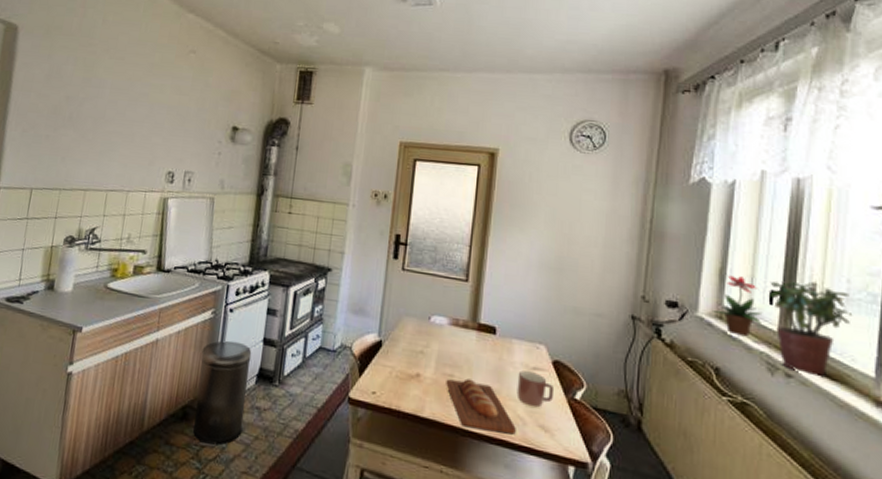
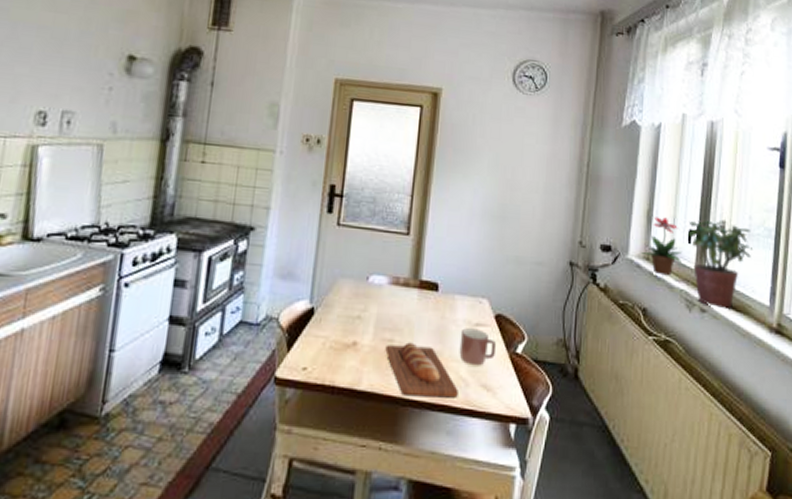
pedal bin: present [193,340,252,448] -> none [74,322,154,459]

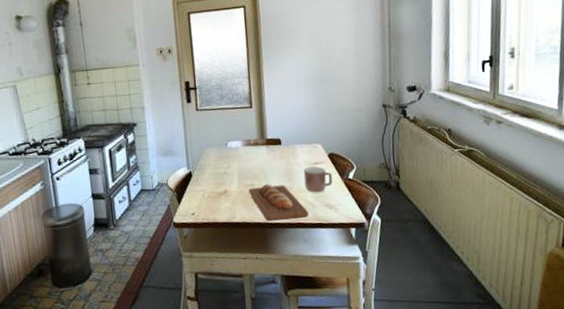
pedal bin: none [74,322,154,459] -> present [41,202,92,292]
potted flower: present [640,217,683,276] -> none [441,55,478,102]
potted plant: present [688,220,754,308] -> none [482,48,541,118]

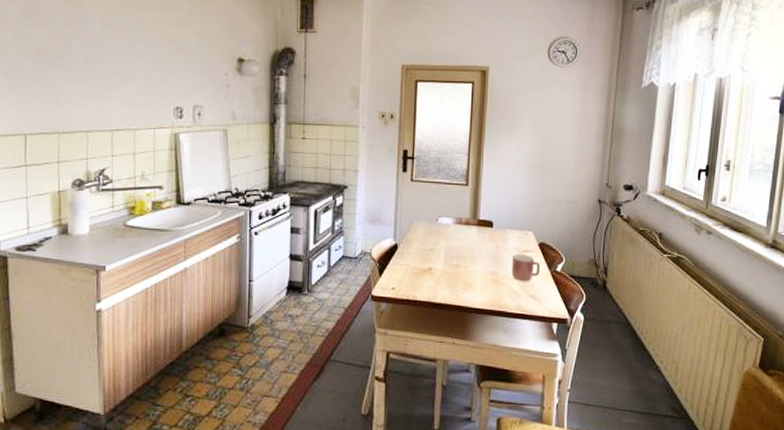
pedal bin: present [41,202,92,292] -> none [231,260,280,355]
bread loaf: present [248,184,308,221] -> none [454,266,512,306]

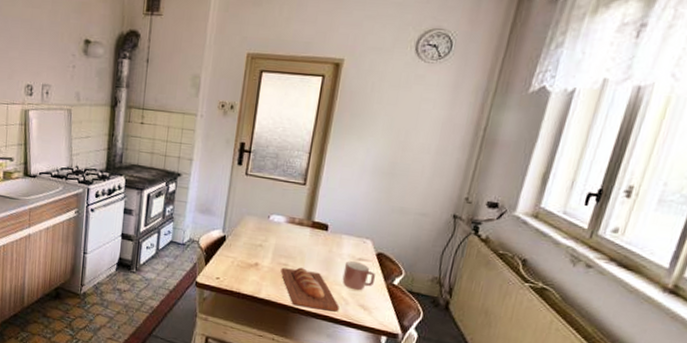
bread loaf: none [454,266,512,306] -> present [280,267,339,312]

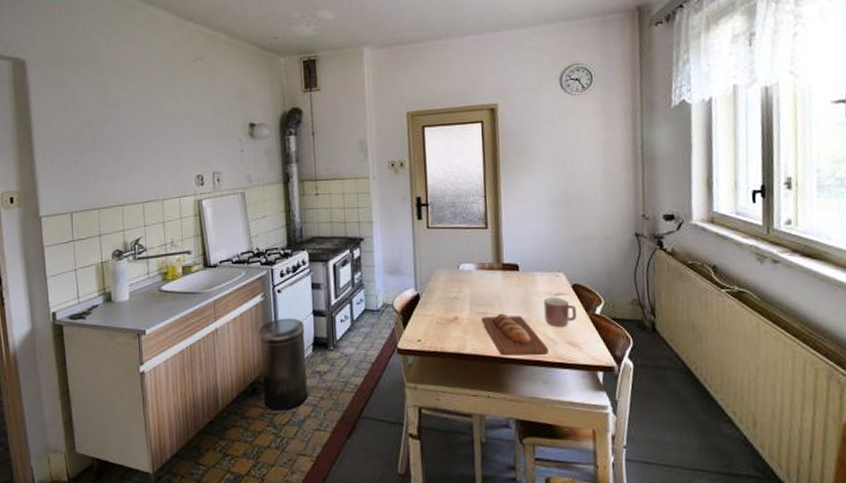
pedal bin: none [66,235,112,320] -> present [259,317,308,414]

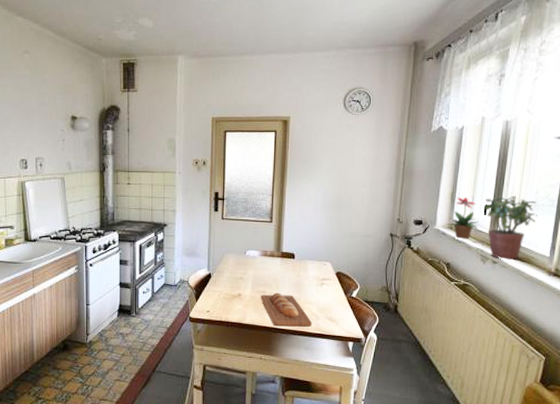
pedal bin: present [259,317,308,414] -> none [72,288,112,366]
mug: present [543,298,576,329] -> none [311,282,337,307]
potted flower: none [704,183,748,235] -> present [445,197,479,239]
potted plant: none [752,178,825,257] -> present [484,196,538,260]

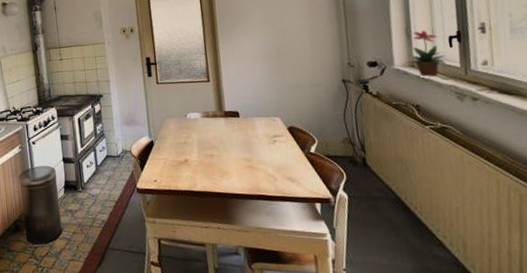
pedal bin: none [72,288,112,366] -> present [18,165,63,247]
bread loaf: present [260,293,312,327] -> none [208,155,270,192]
potted plant: present [484,196,538,260] -> none [448,23,519,95]

